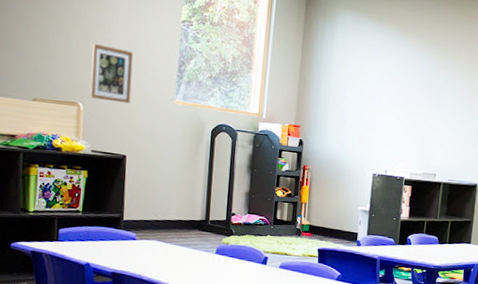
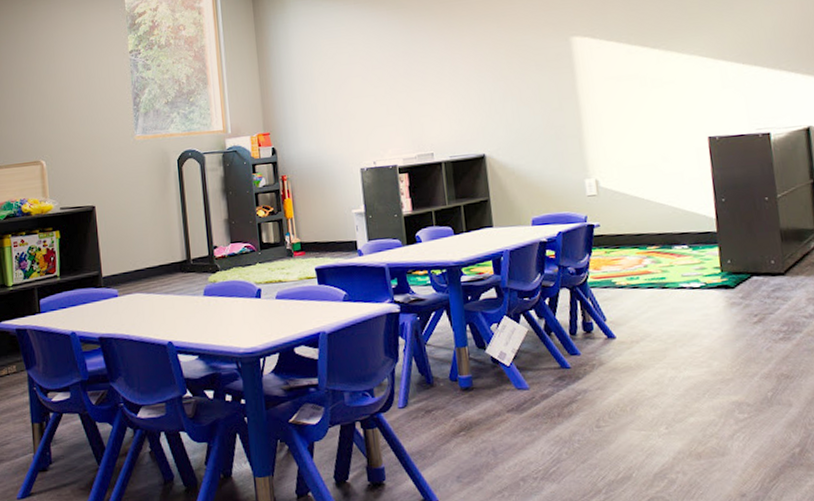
wall art: present [90,43,133,104] -> none [47,95,91,153]

